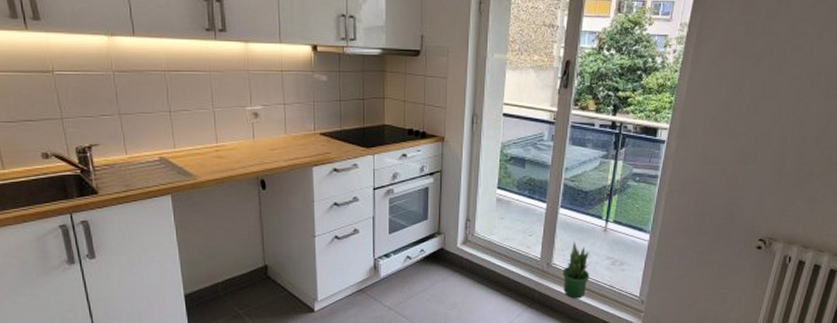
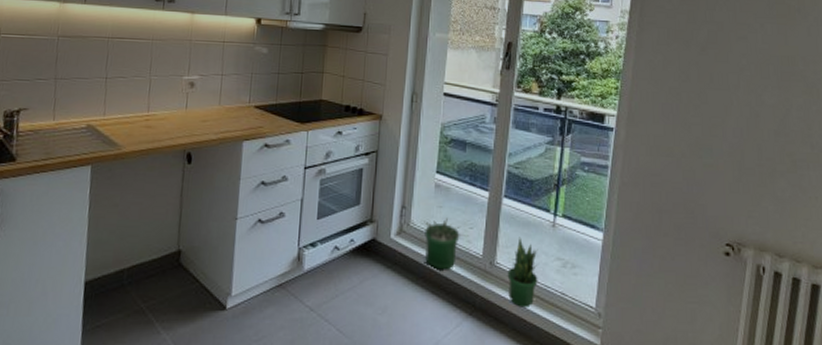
planter: none [486,228,528,272] -> present [422,218,468,270]

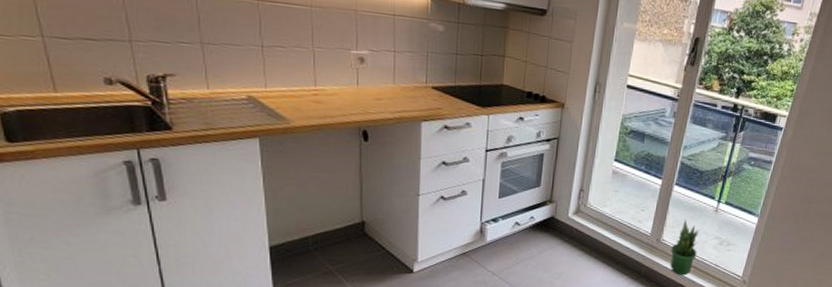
planter: present [422,218,468,270] -> none [598,201,640,245]

